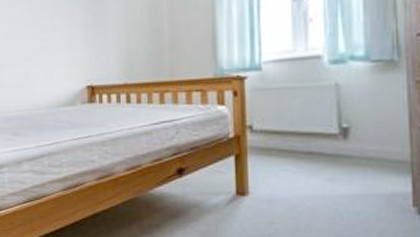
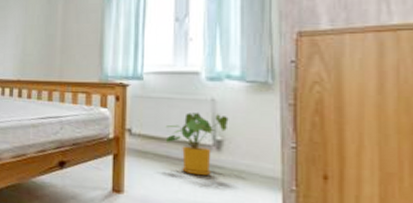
house plant: none [288,99,354,168] -> present [165,112,229,176]

